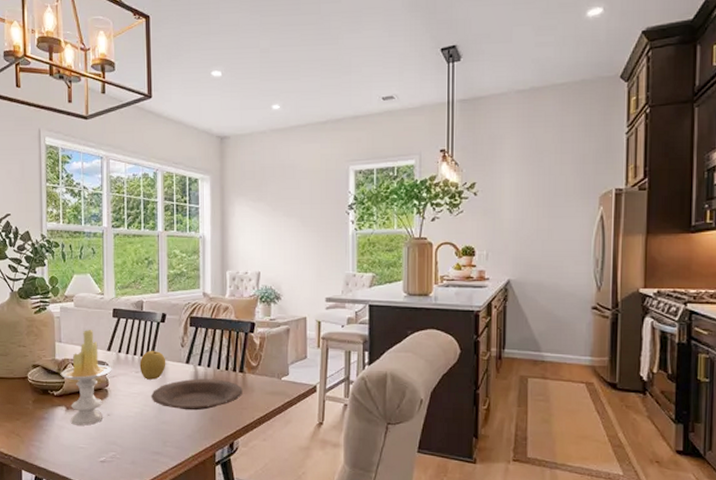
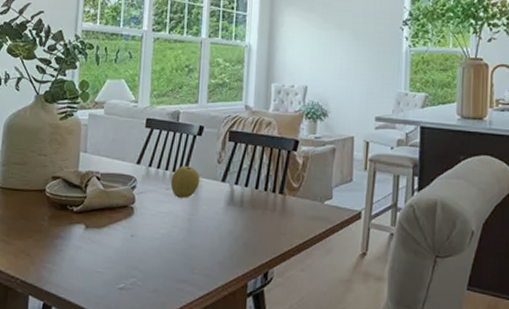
candle: present [60,330,112,426] -> none [82,140,140,247]
plate: present [150,378,243,411] -> none [180,199,281,235]

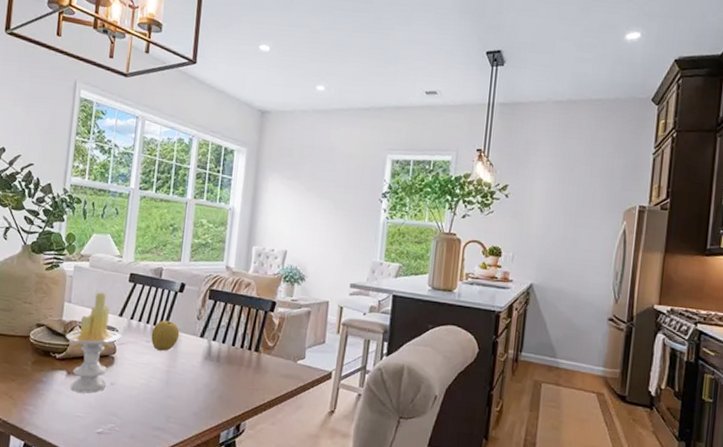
candle: none [82,140,140,247] -> present [65,292,122,393]

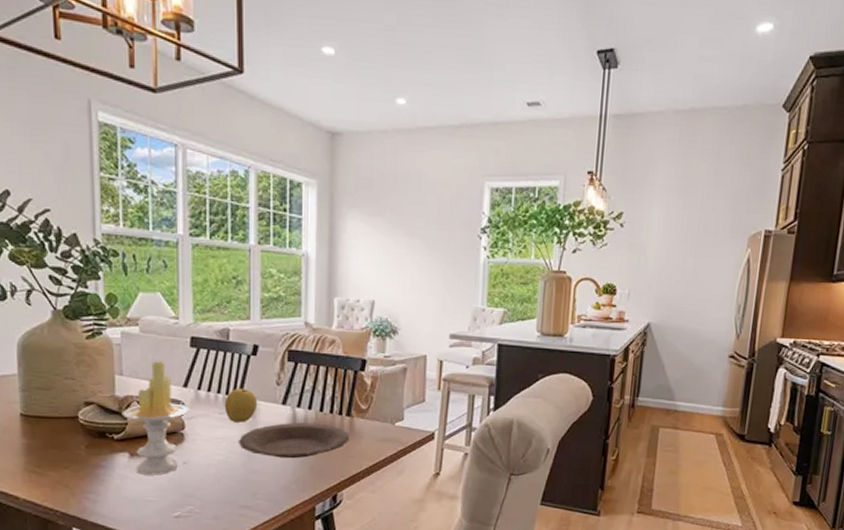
plate: none [159,354,256,388] -> present [237,422,349,459]

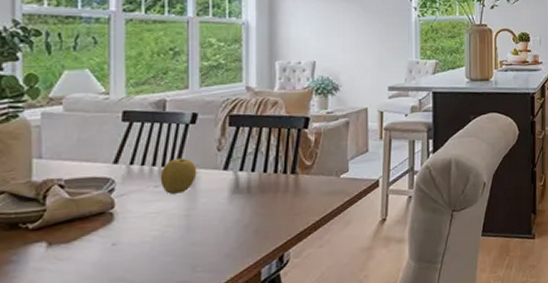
candle: present [121,361,189,475] -> none [39,139,120,265]
plate: present [237,422,349,459] -> none [175,184,295,225]

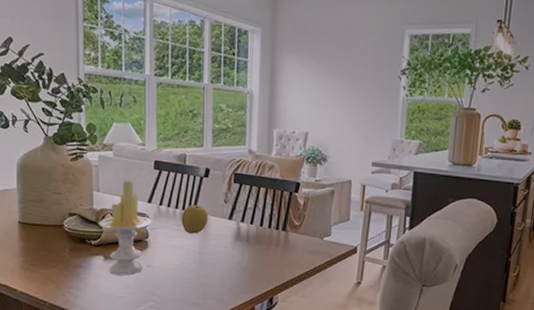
candle: none [39,139,120,265] -> present [98,180,152,276]

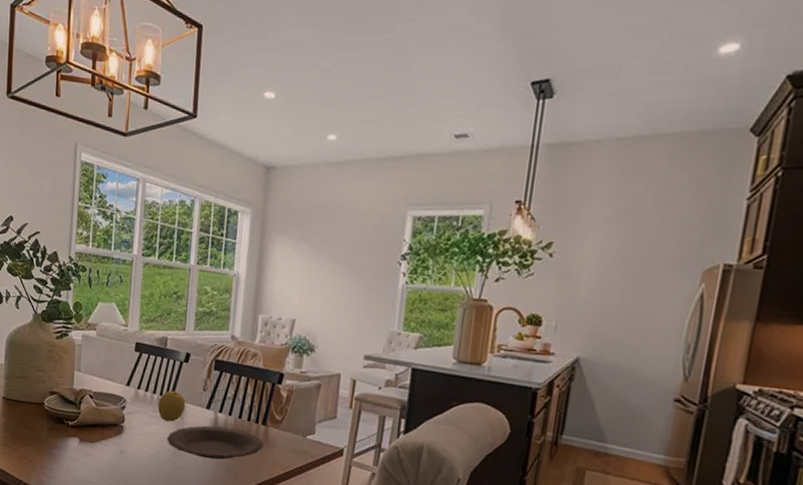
candle: present [98,180,152,276] -> none [76,361,129,461]
plate: none [191,235,284,266] -> present [166,425,264,460]

